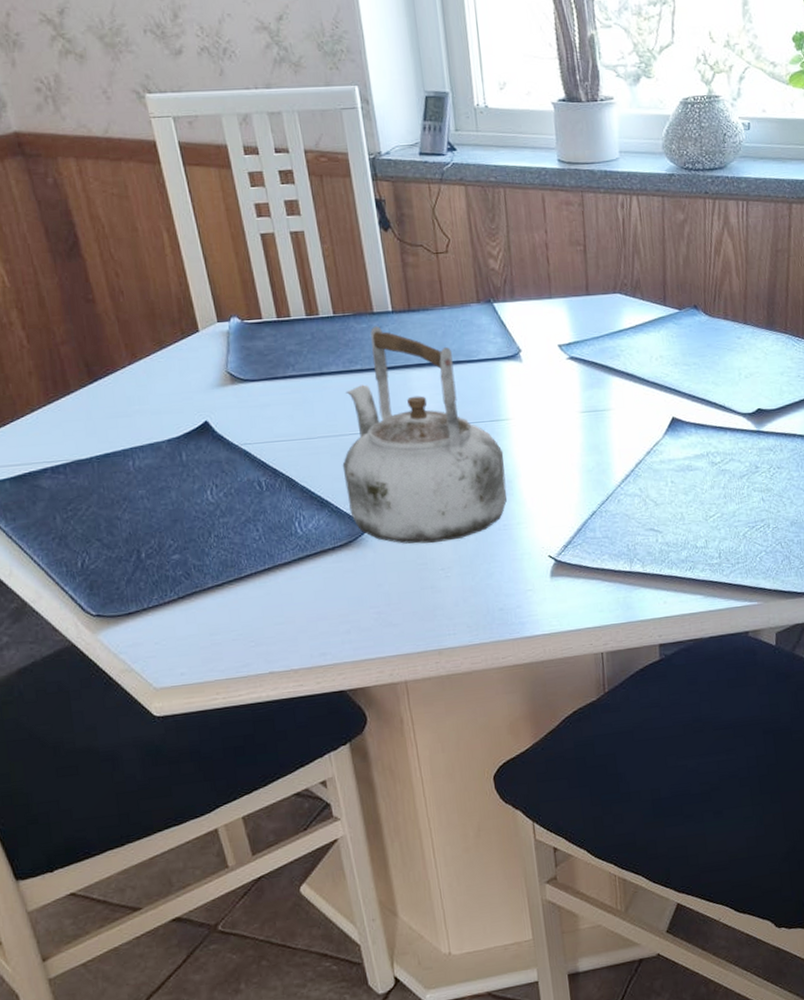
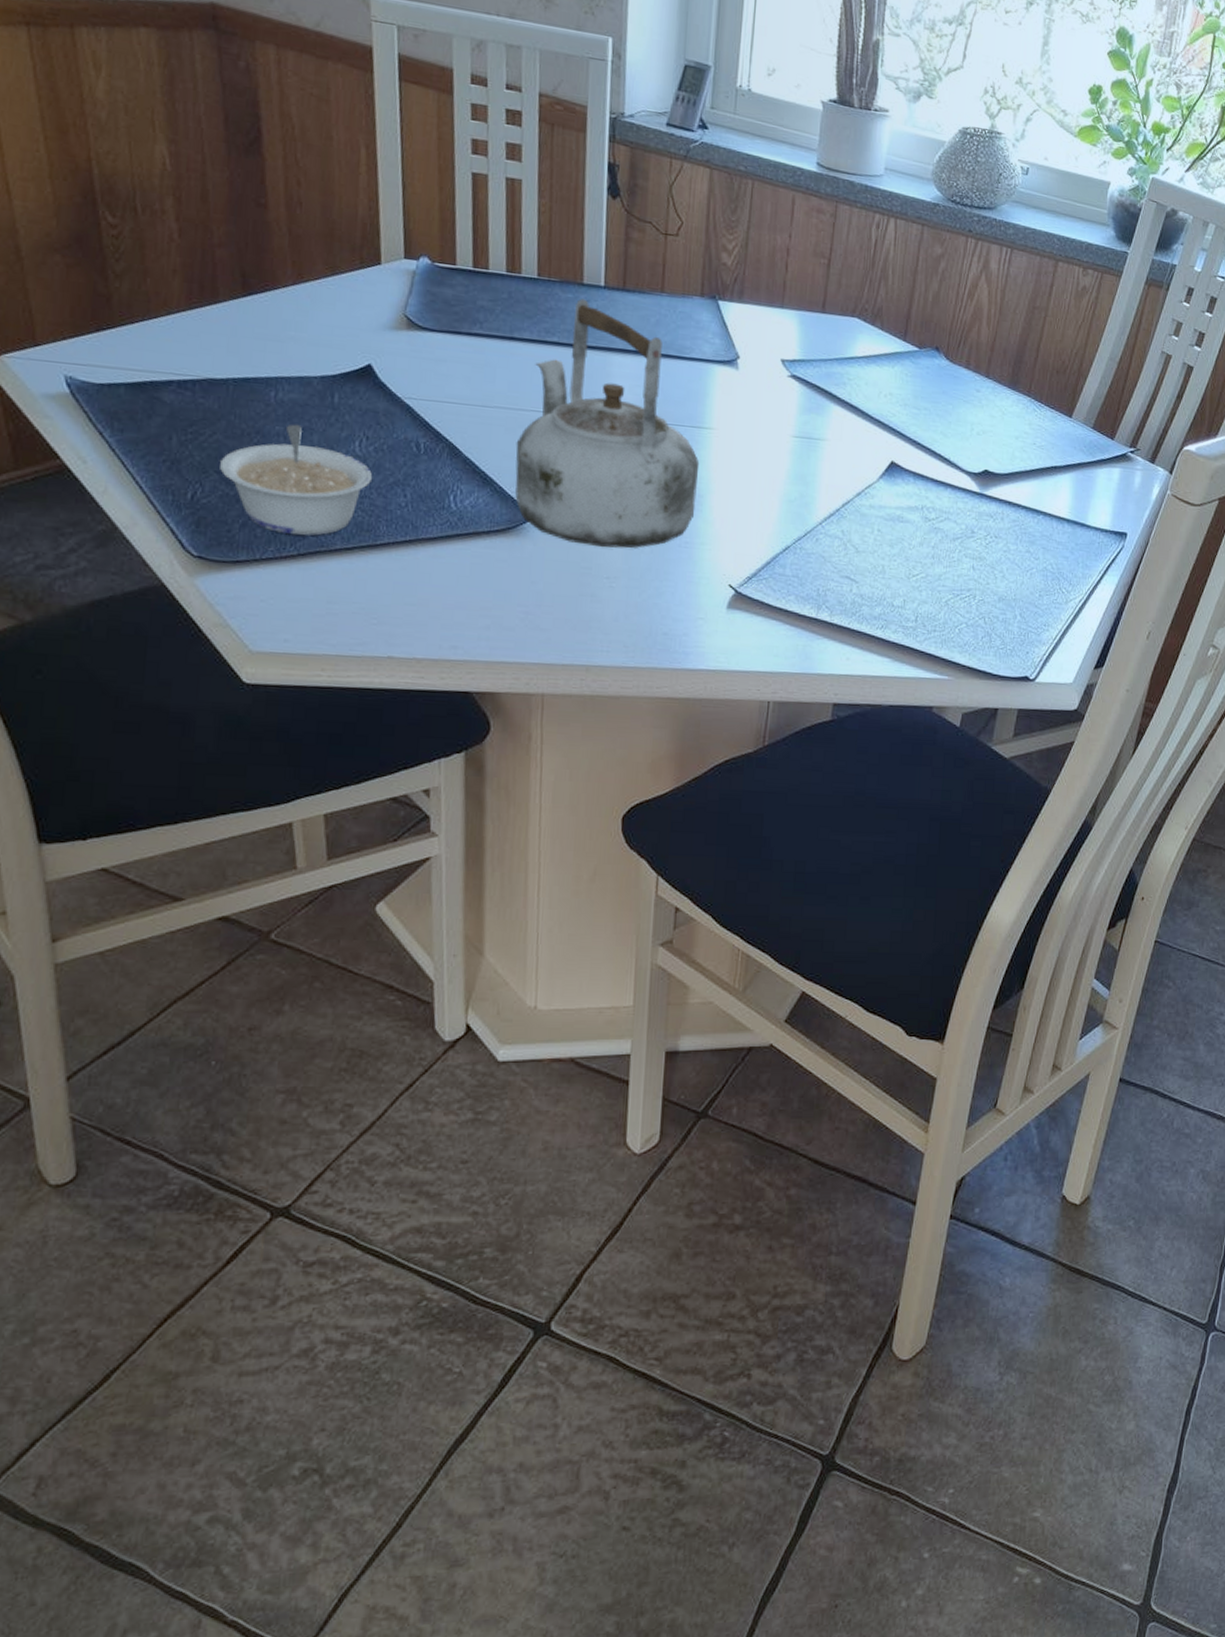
legume: none [99,485,228,582] -> present [220,424,373,535]

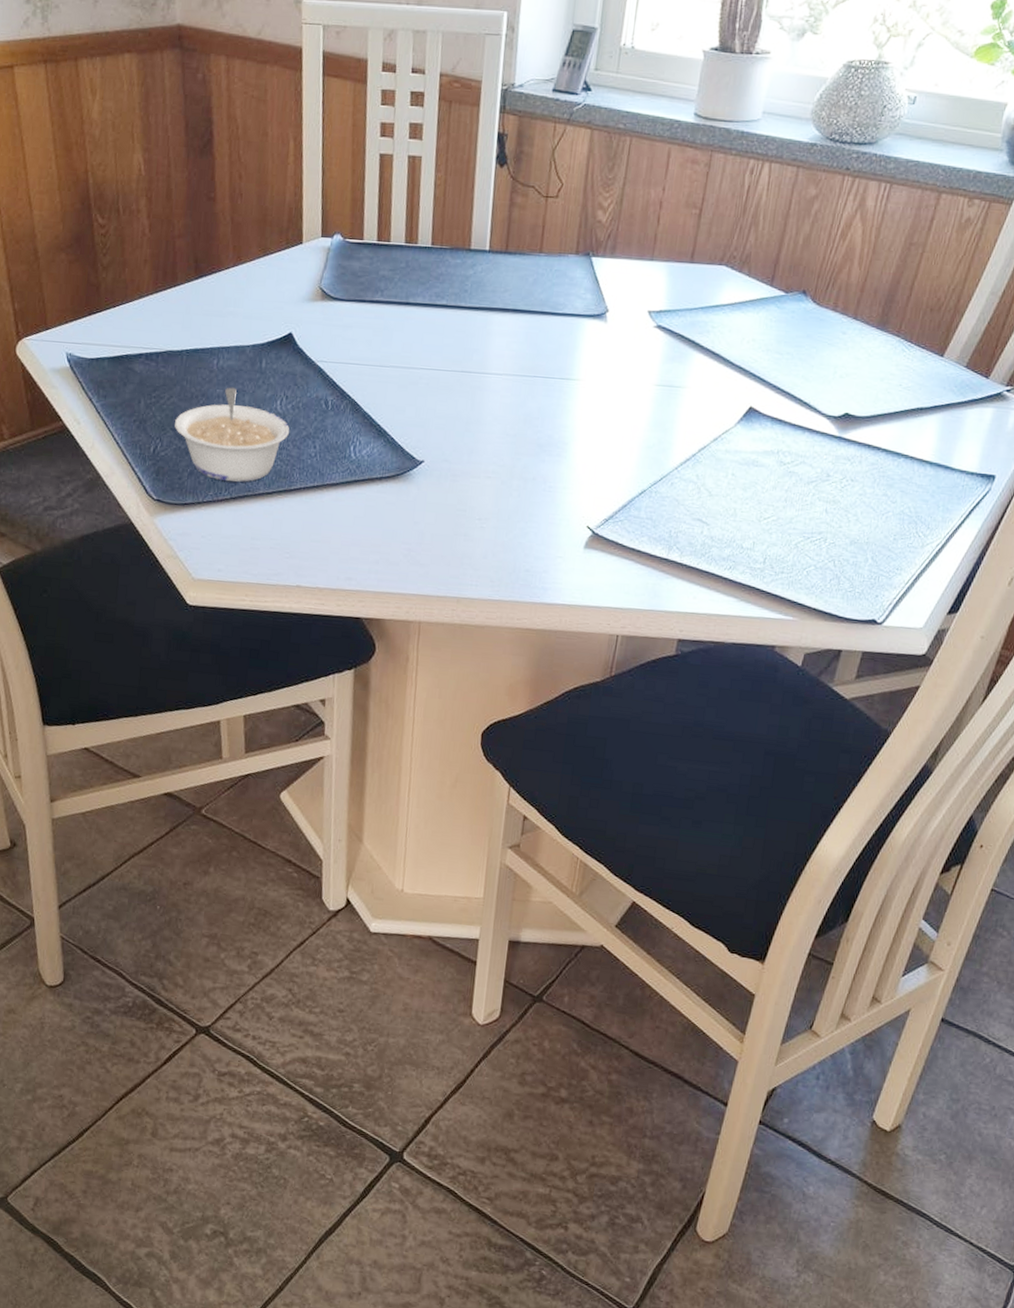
kettle: present [515,298,700,549] -> none [404,263,566,493]

